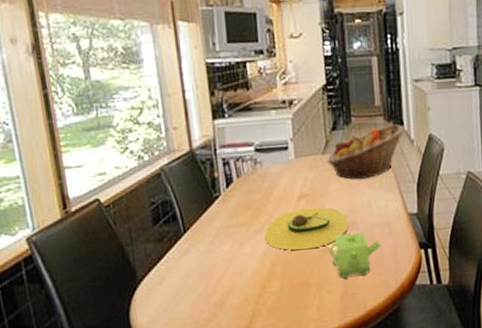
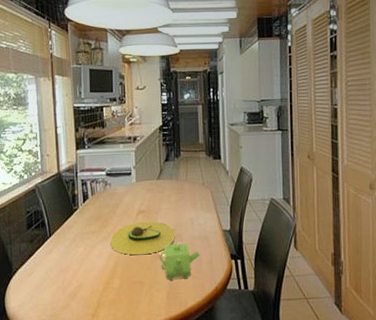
fruit basket: present [327,124,405,180] -> none [160,158,222,201]

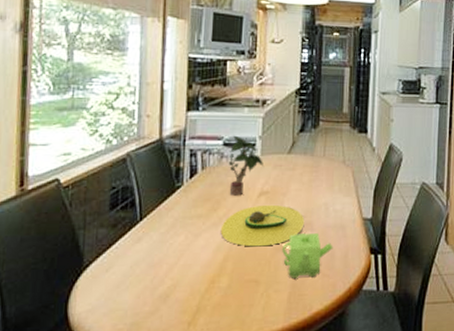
potted plant: none [111,167,139,215] -> present [228,135,263,196]

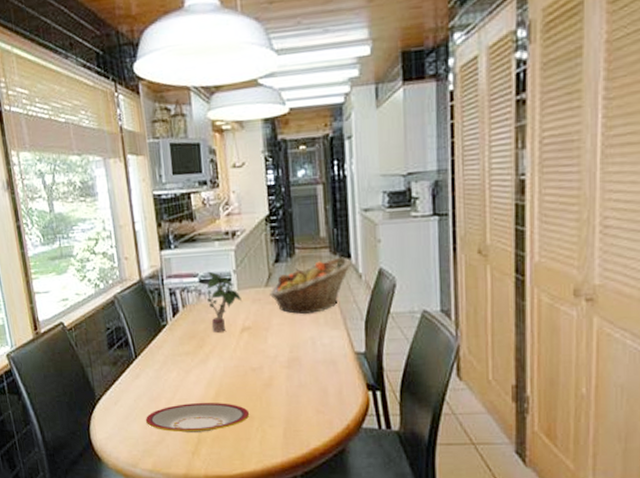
plate: none [139,267,257,301] -> present [145,402,250,433]
avocado: present [220,204,305,247] -> none [208,340,292,383]
teapot: present [282,233,333,278] -> none [271,369,326,414]
fruit basket: none [291,131,368,182] -> present [270,257,352,315]

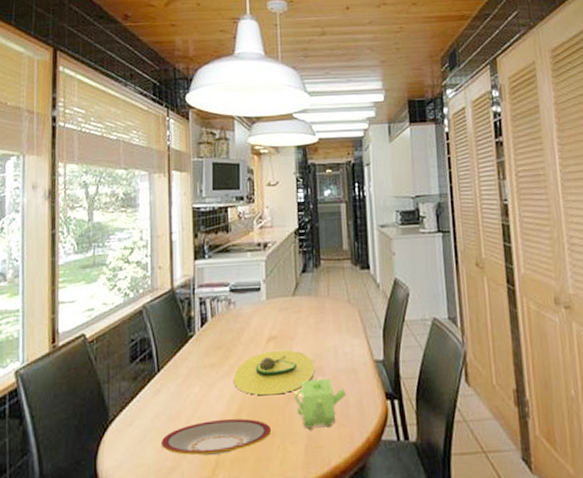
potted plant: present [206,271,242,333] -> none [235,280,269,343]
avocado: none [208,340,292,383] -> present [233,350,315,396]
fruit basket: present [270,257,352,315] -> none [296,268,371,323]
teapot: none [271,369,326,414] -> present [295,379,347,429]

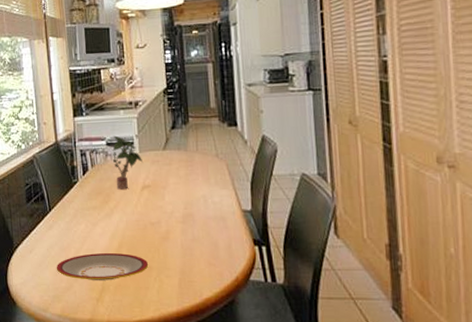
avocado: present [233,350,315,396] -> none [113,197,186,236]
potted plant: none [235,280,269,343] -> present [112,135,143,190]
teapot: present [295,379,347,429] -> none [168,224,216,266]

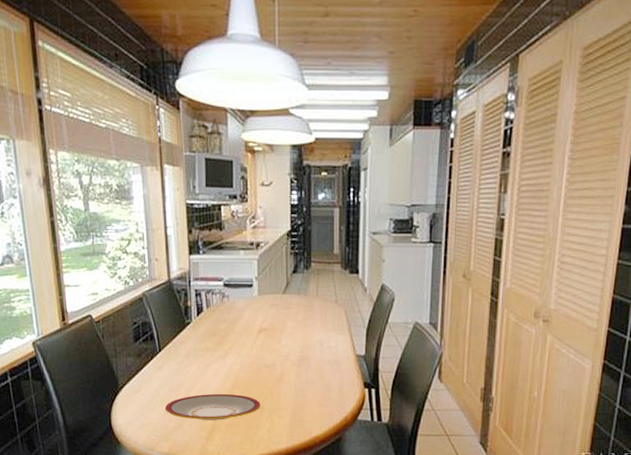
potted plant: present [112,135,143,190] -> none [229,276,261,332]

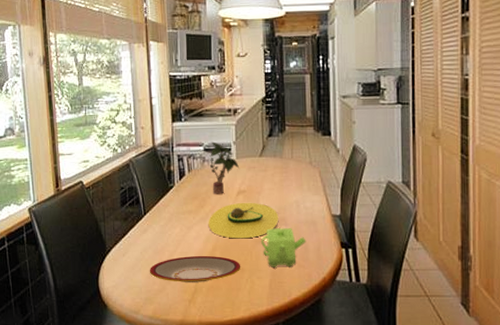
avocado: none [227,340,301,377] -> present [208,202,279,239]
potted plant: none [229,276,261,332] -> present [209,141,239,194]
teapot: none [282,367,329,406] -> present [261,228,307,267]

